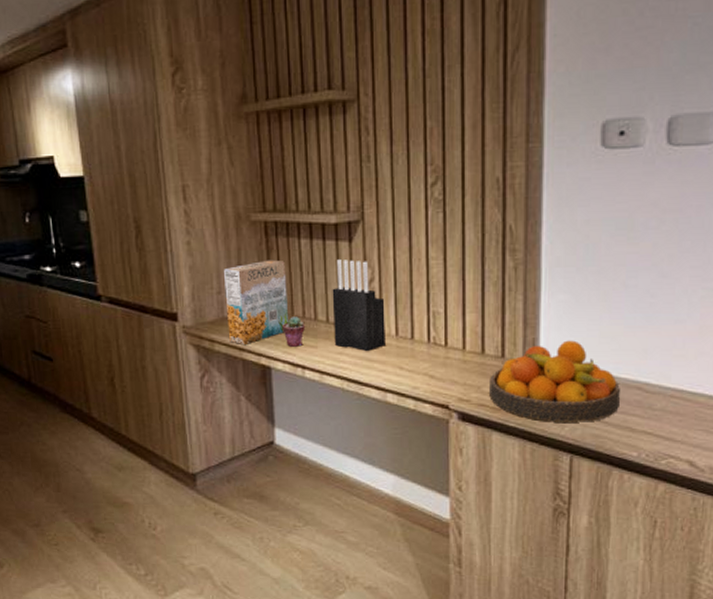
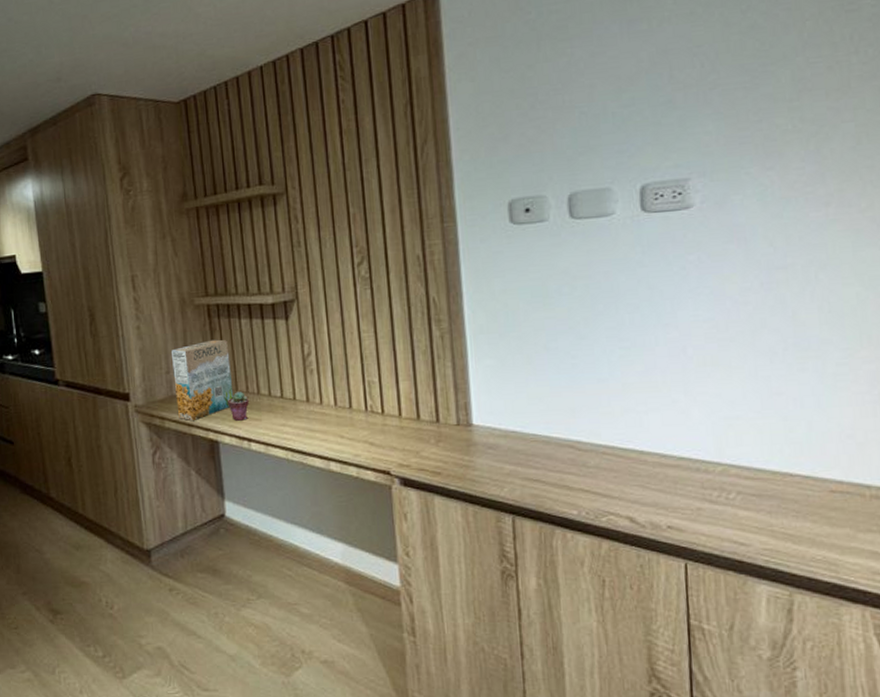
knife block: present [332,258,385,352] -> none [272,335,326,423]
fruit bowl: present [489,340,620,422] -> none [427,403,554,484]

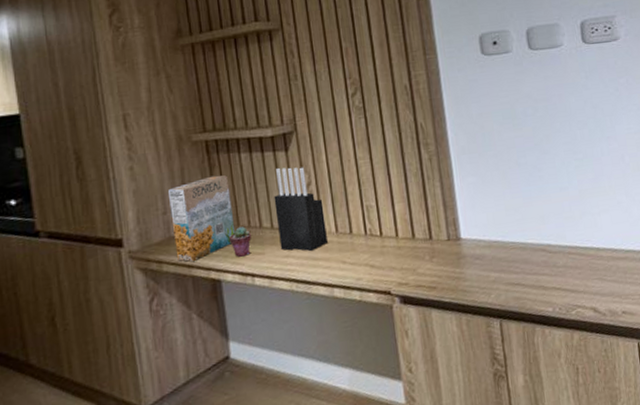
knife block: none [272,335,326,423] -> present [274,167,328,252]

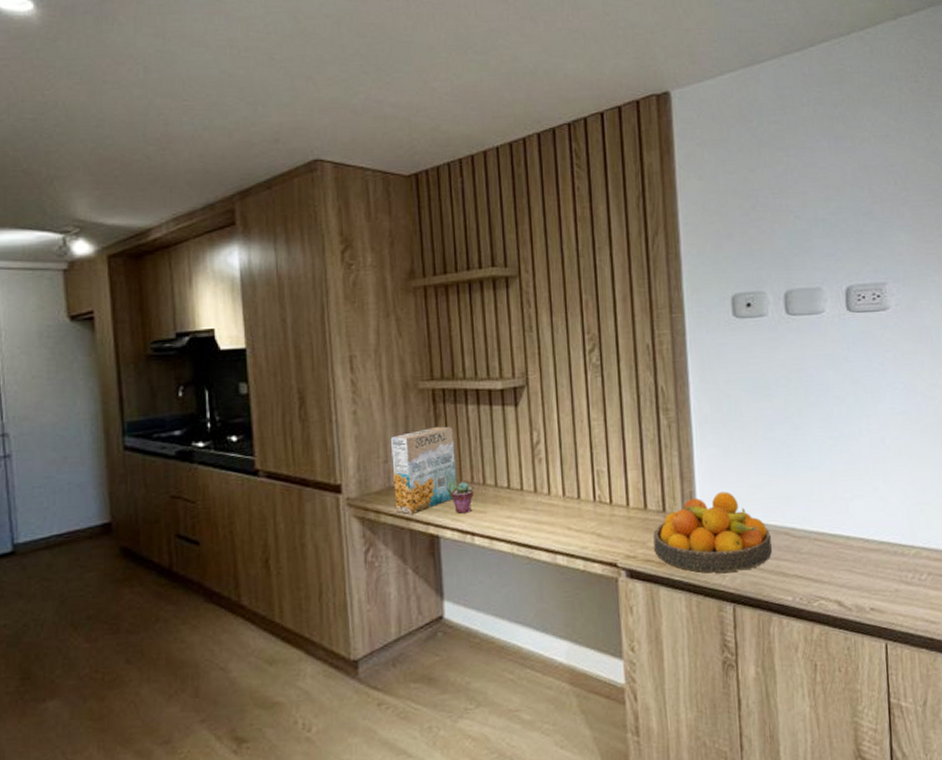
knife block: present [274,167,328,252] -> none [500,422,553,514]
fruit bowl: none [422,216,531,293] -> present [653,491,772,573]

